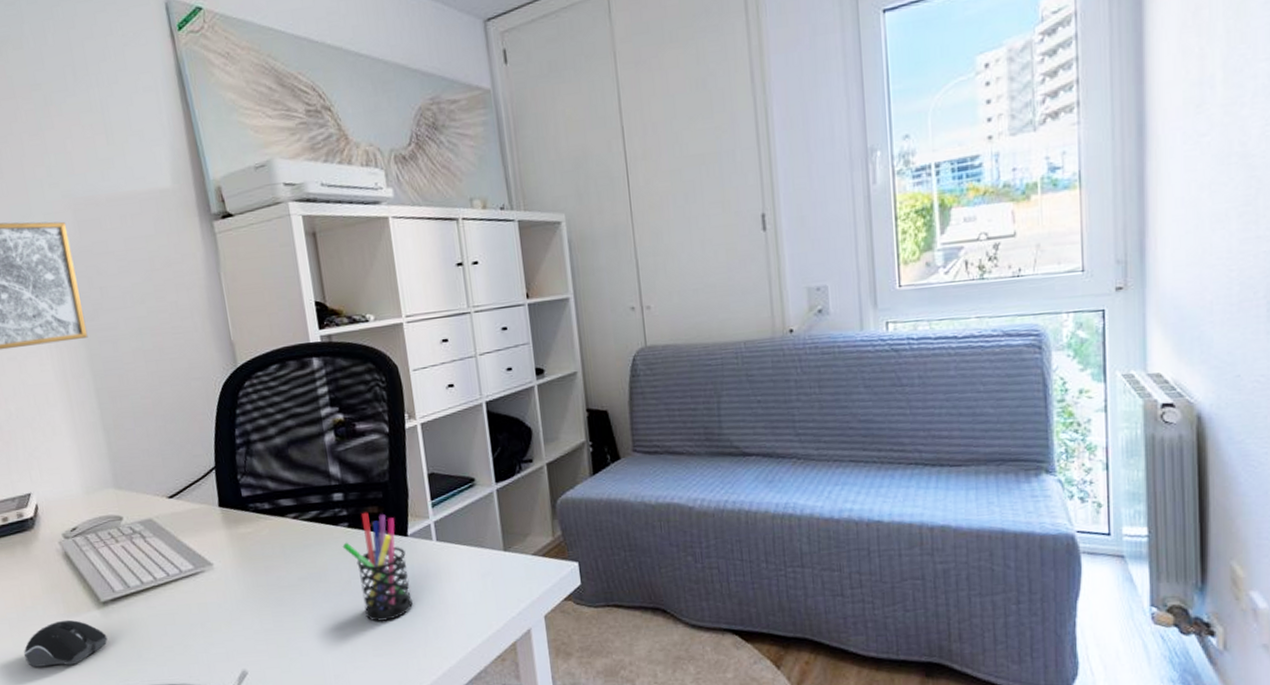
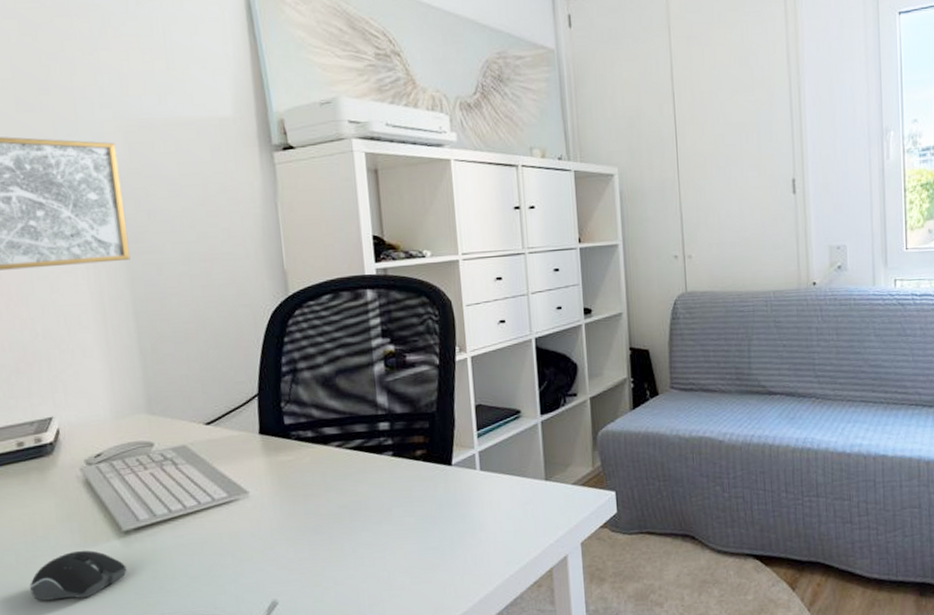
pen holder: present [342,512,413,622] -> none [385,441,453,550]

